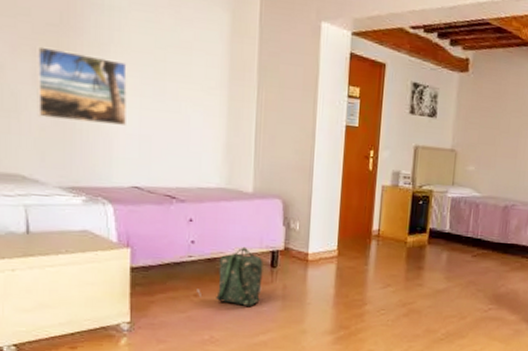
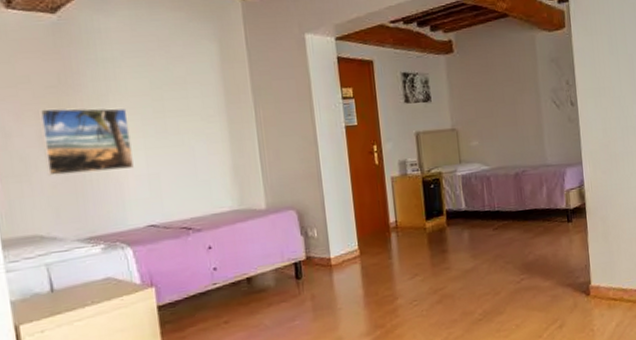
backpack: present [197,246,263,306] -> none [226,263,291,324]

